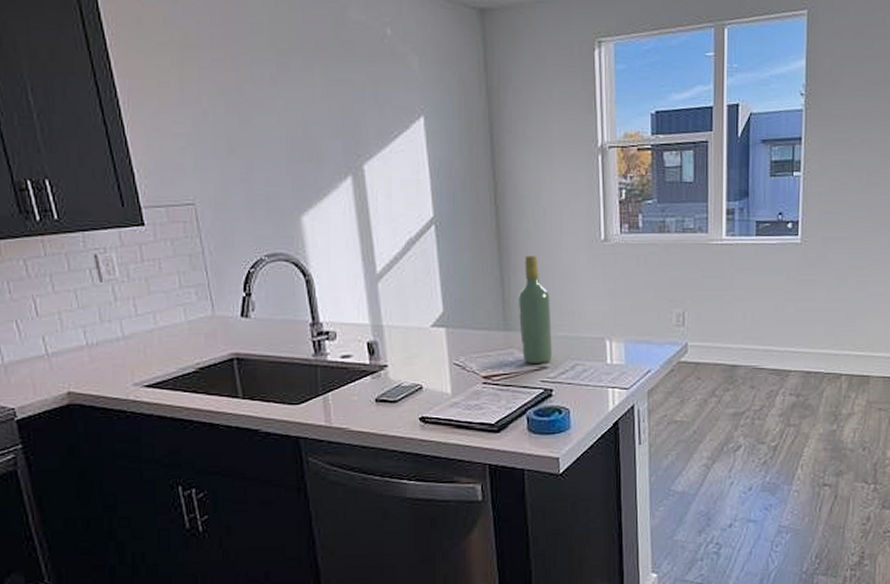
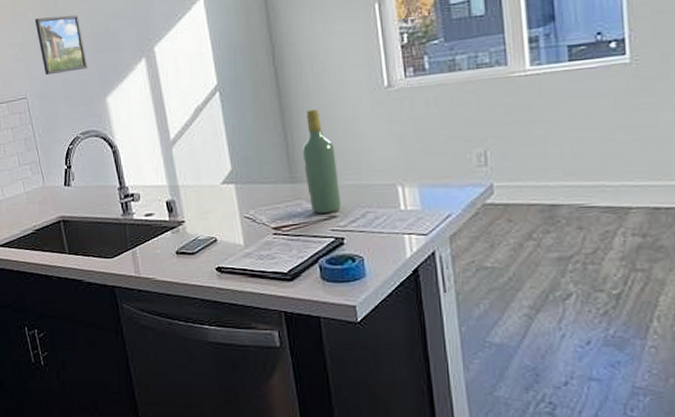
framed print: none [210,105,279,180] -> present [34,15,87,76]

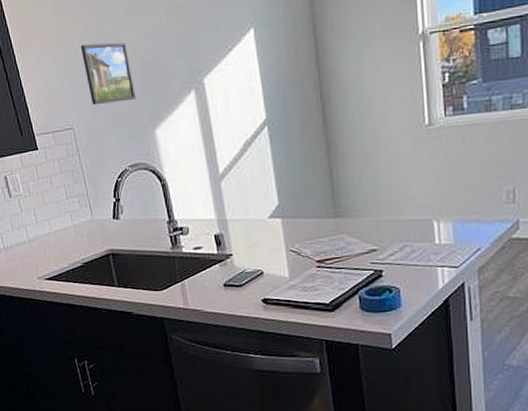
wine bottle: present [301,109,342,214] -> none [346,146,382,247]

